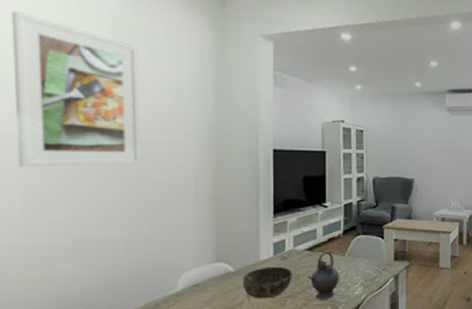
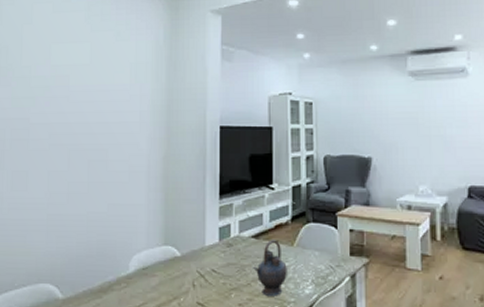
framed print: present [10,10,141,167] -> none [12,11,105,147]
bowl: present [242,266,292,299] -> none [188,253,238,290]

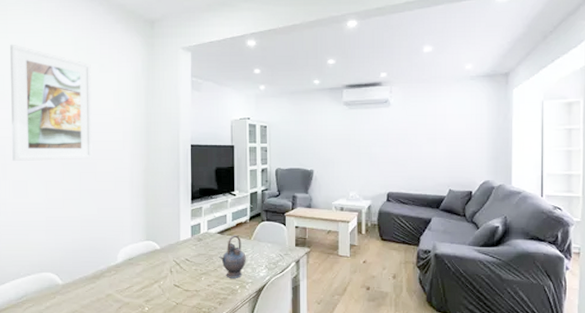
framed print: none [12,11,105,147] -> present [9,44,92,161]

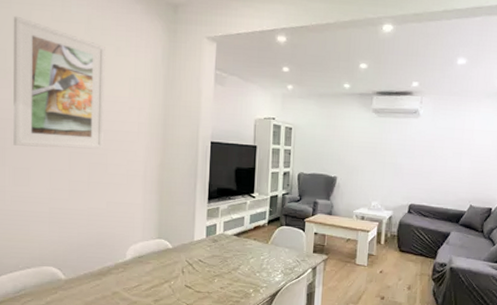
teapot: present [219,235,246,278] -> none [234,238,262,282]

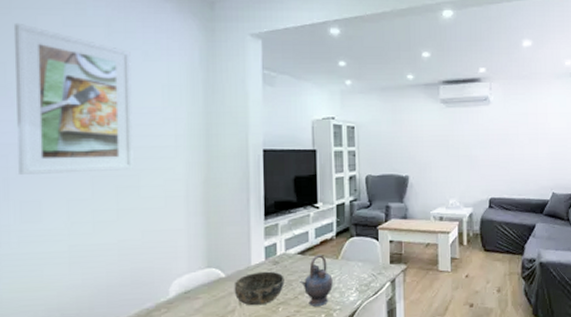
bowl: none [178,247,221,276] -> present [234,271,285,306]
teapot: none [234,238,262,282] -> present [300,255,333,306]

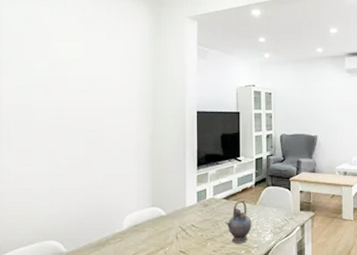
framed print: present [13,22,134,175] -> none [16,12,98,128]
bowl: present [234,271,285,306] -> none [172,212,212,240]

